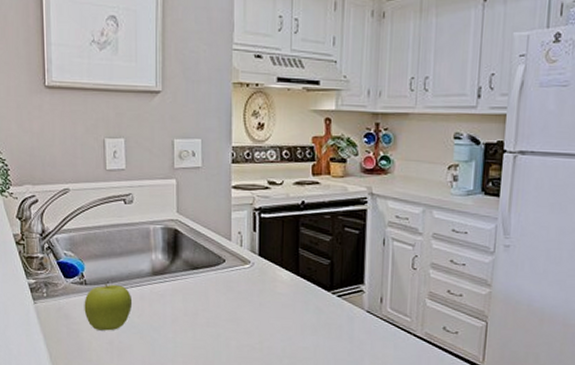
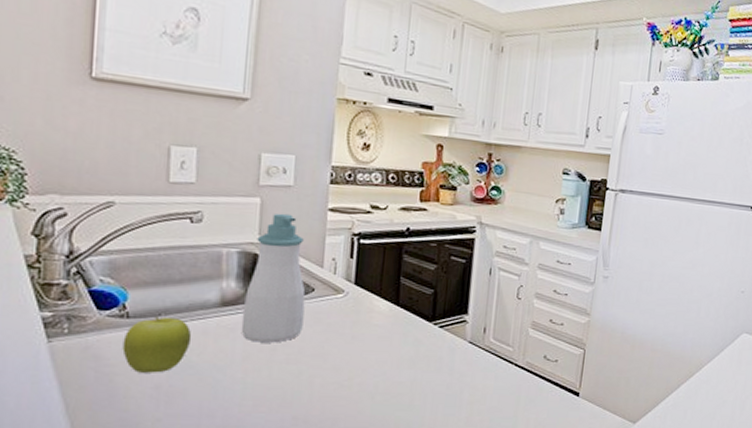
soap bottle: none [169,192,218,308] -> present [241,213,306,343]

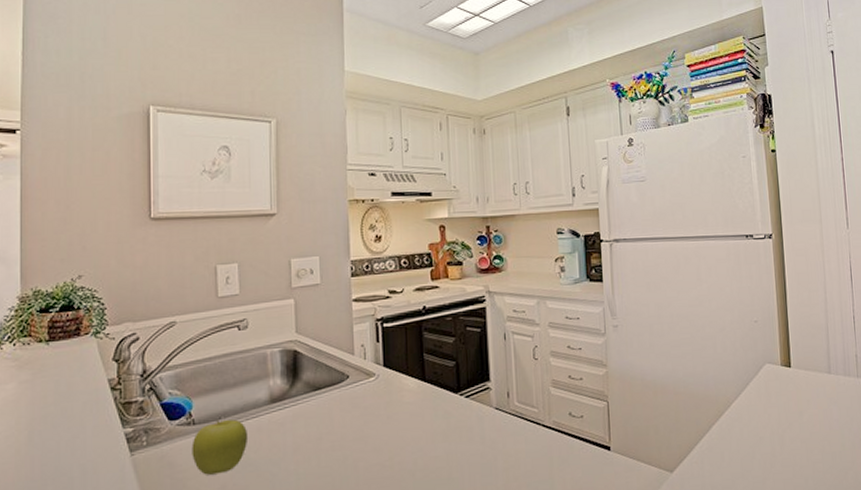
soap bottle: present [241,213,306,343] -> none [289,309,343,434]

